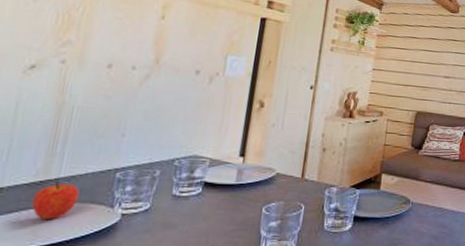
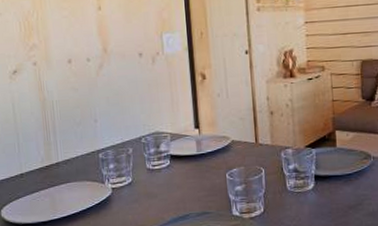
fruit: present [32,181,79,219] -> none [46,165,77,196]

